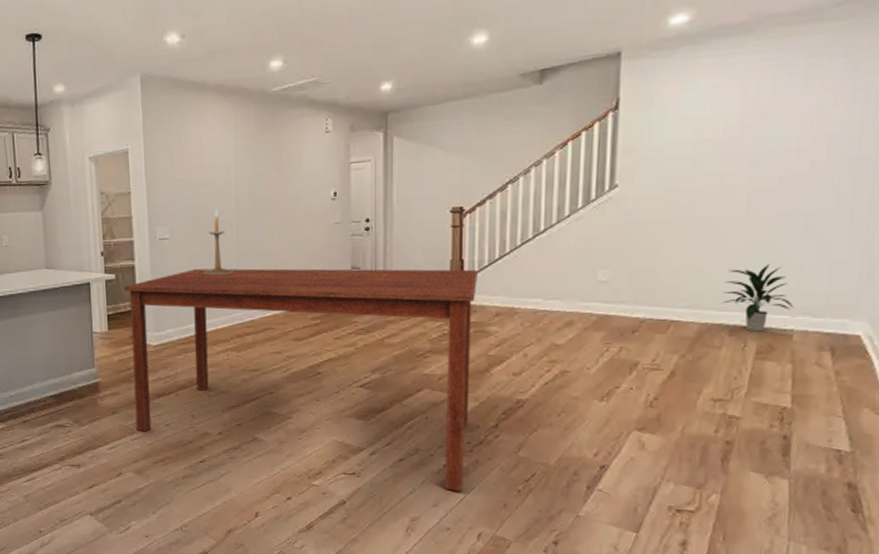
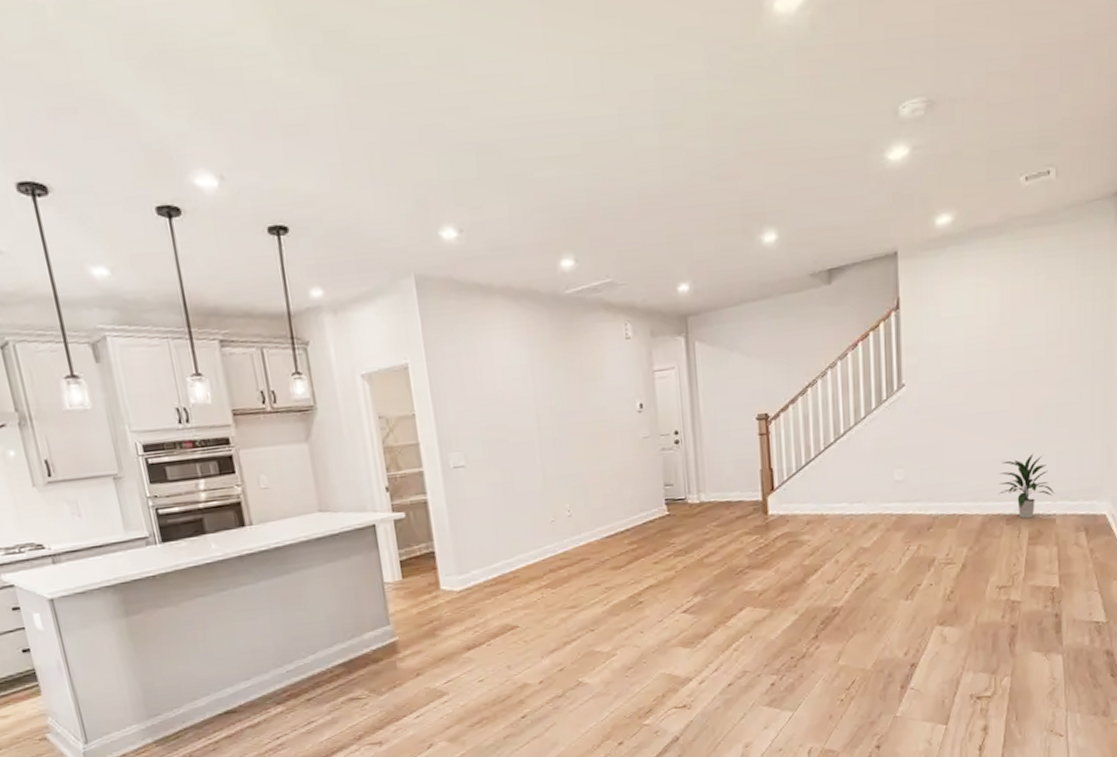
dining table: present [124,268,478,492] -> none [416,478,791,710]
candlestick: present [203,208,234,276] -> none [507,428,541,506]

